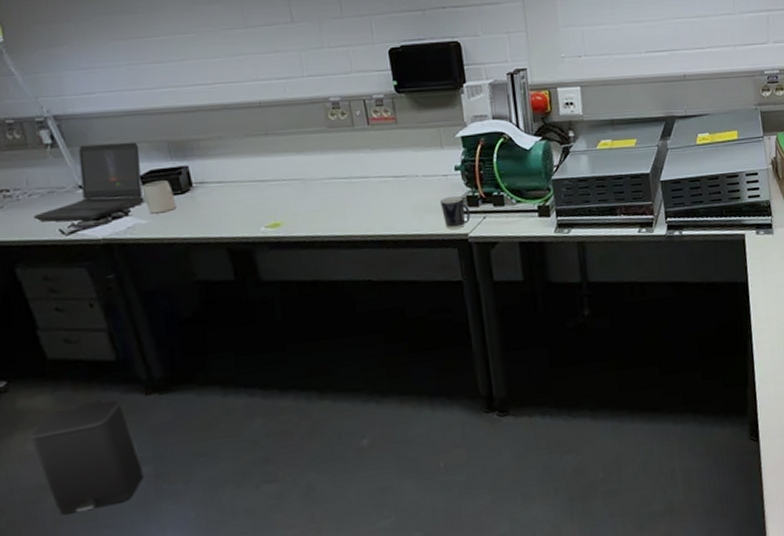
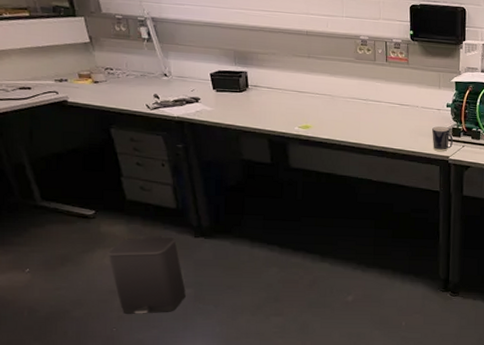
laptop computer: present [32,141,145,222] -> none [127,43,213,102]
mug: present [141,180,177,214] -> none [210,79,235,104]

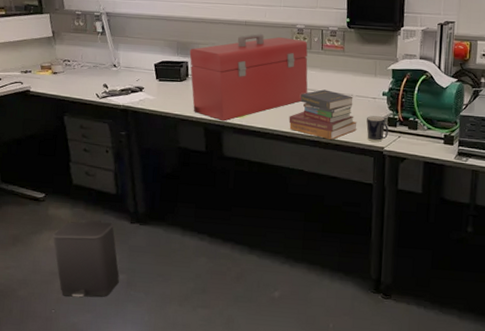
toolbox: none [248,43,374,133] -> present [189,33,308,121]
books: none [355,101,423,150] -> present [288,89,357,140]

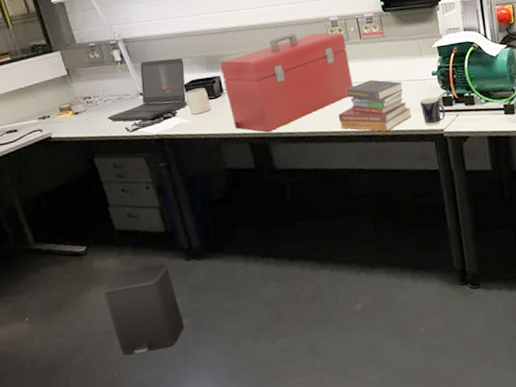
laptop computer: none [81,36,158,91] -> present [107,57,188,122]
mug: none [154,69,176,93] -> present [185,88,211,115]

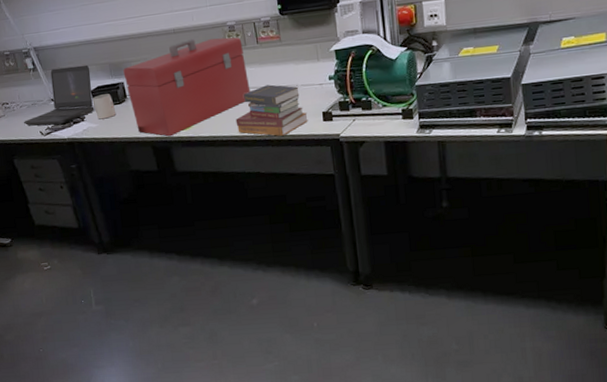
pedal bin: present [101,263,184,355] -> none [25,255,98,335]
mug: present [419,97,445,125] -> none [316,102,342,130]

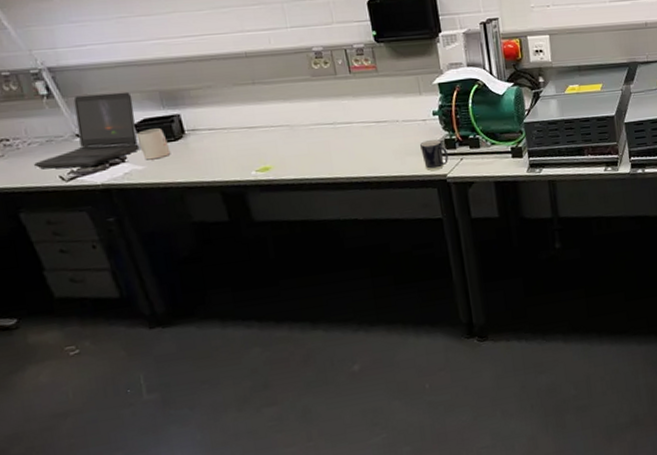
toolbox: present [123,37,251,137] -> none [179,64,344,180]
books: present [235,84,308,136] -> none [326,119,412,178]
mug: none [316,102,342,130] -> present [419,139,448,170]

